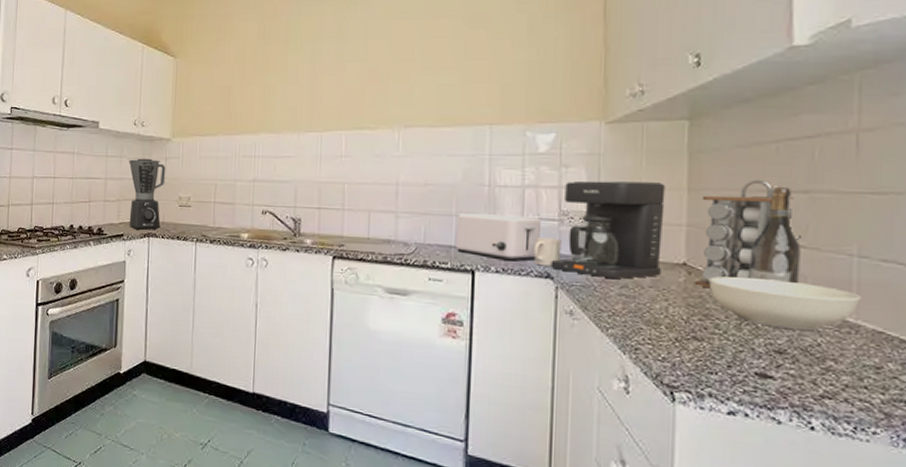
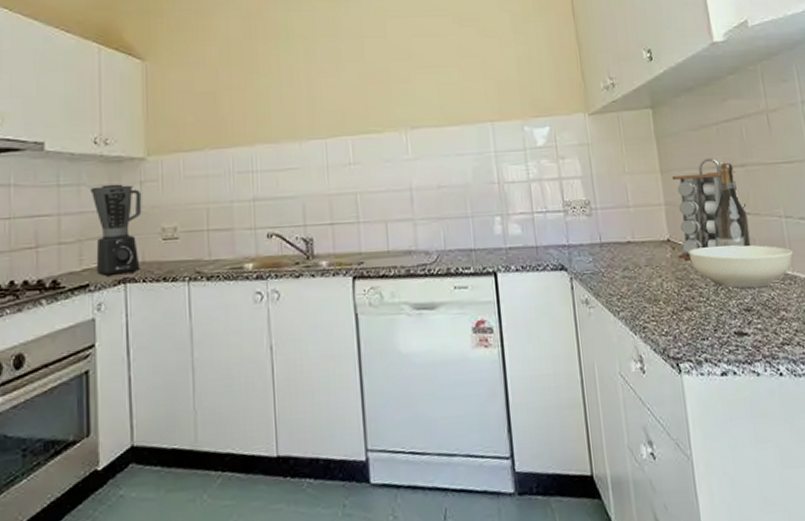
toaster: present [455,213,542,262] -> none [473,210,550,258]
mug: present [533,237,562,267] -> none [545,229,571,259]
coffee maker: present [550,180,665,279] -> none [562,167,652,264]

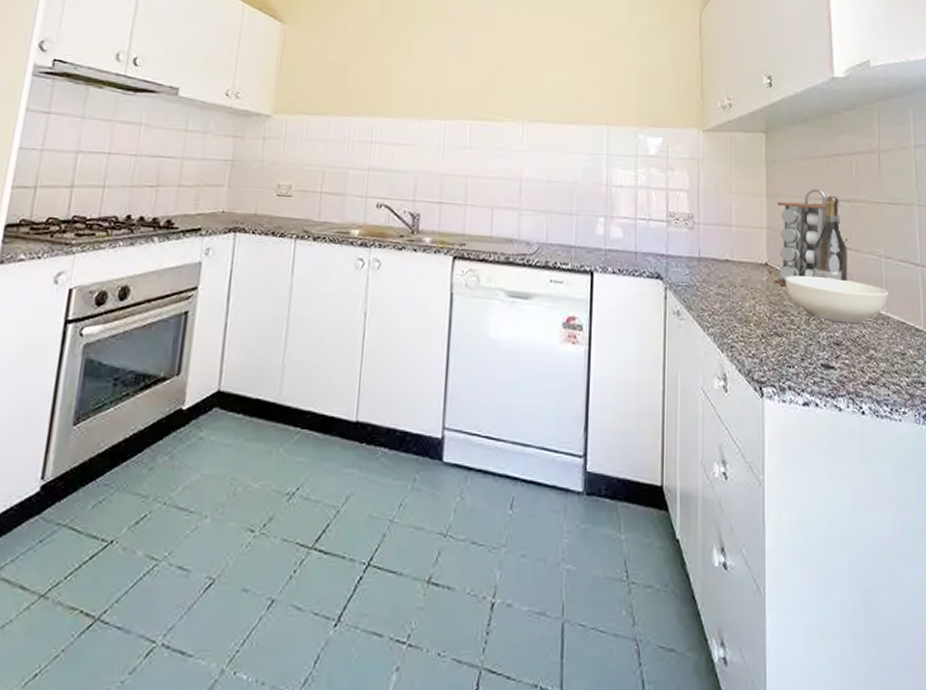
blender: present [90,184,142,277] -> none [209,135,264,225]

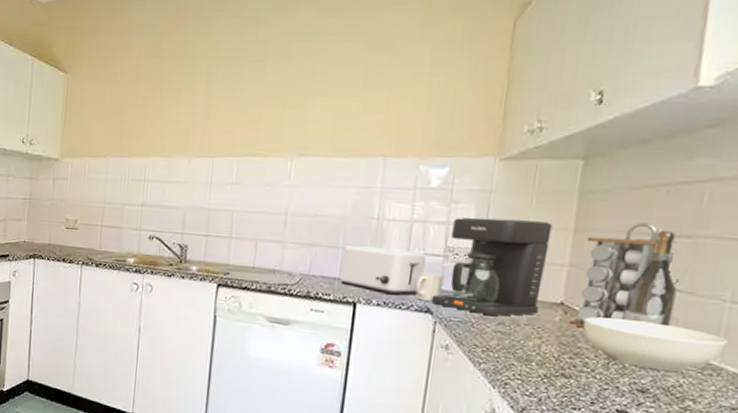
toaster: none [576,212,653,262] -> present [339,246,427,296]
mug: none [645,238,669,267] -> present [415,272,445,302]
coffee maker: none [660,184,750,279] -> present [431,217,553,316]

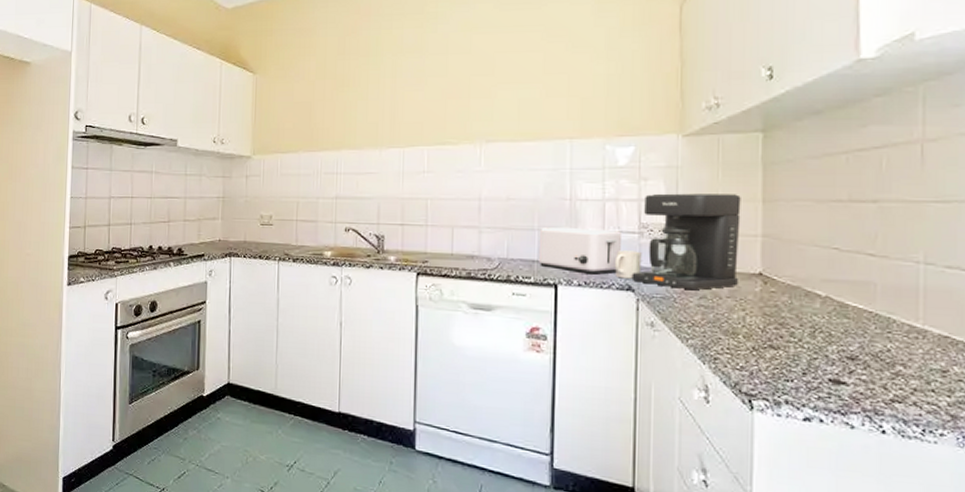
spice rack: present [570,223,677,328] -> none [771,191,869,298]
bowl: present [582,316,729,372] -> none [783,285,929,337]
wine bottle: present [620,231,677,327] -> none [820,197,870,292]

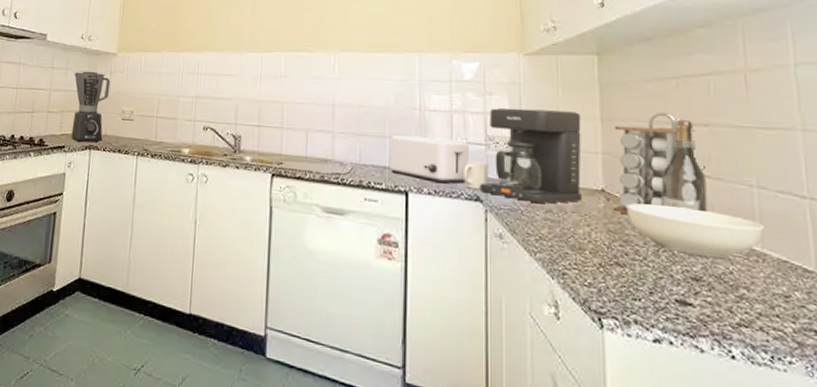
blender: none [208,176,247,250] -> present [71,71,111,143]
spice rack: none [771,191,869,298] -> present [614,113,704,215]
bowl: none [783,285,929,337] -> present [626,203,766,259]
wine bottle: none [820,197,870,292] -> present [660,120,708,213]

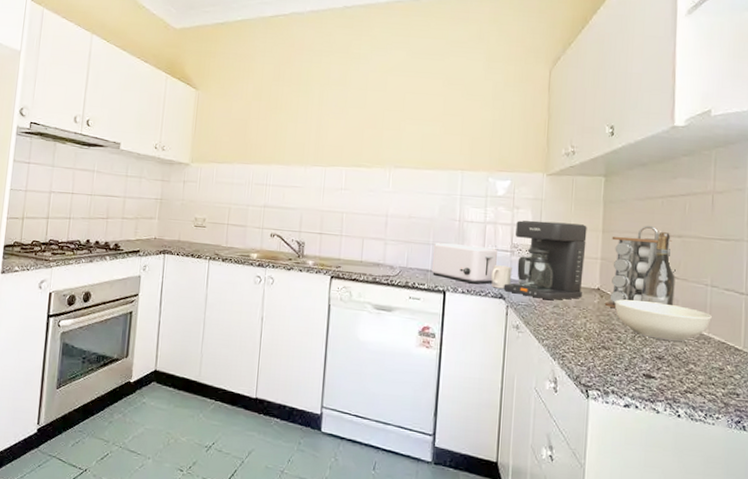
blender: present [71,71,111,143] -> none [145,180,184,248]

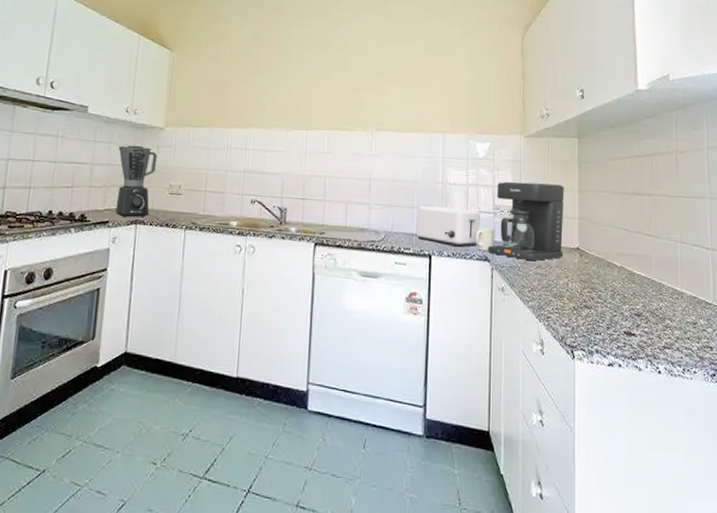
blender: none [145,180,184,248] -> present [115,145,158,218]
spice rack: present [605,226,674,309] -> none [585,185,646,267]
bowl: present [614,299,713,342] -> none [593,258,684,298]
wine bottle: present [640,232,675,306] -> none [617,191,648,263]

